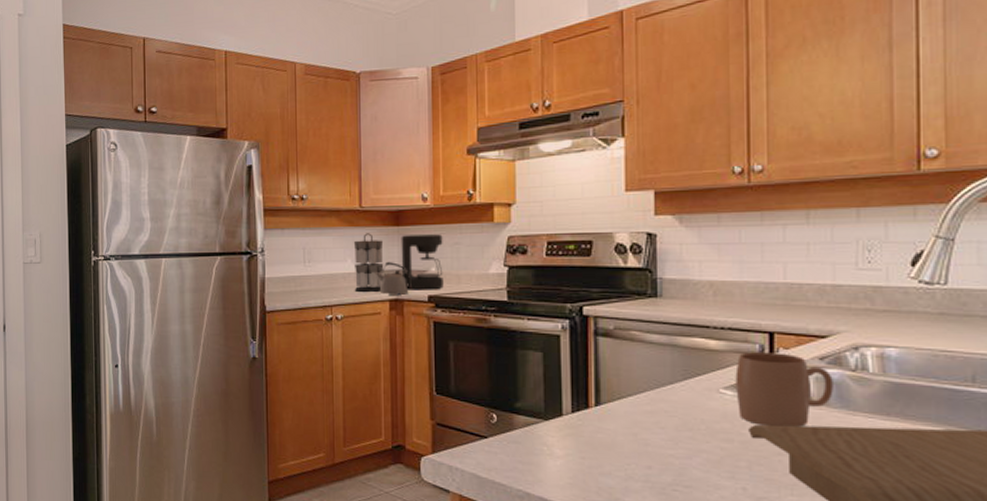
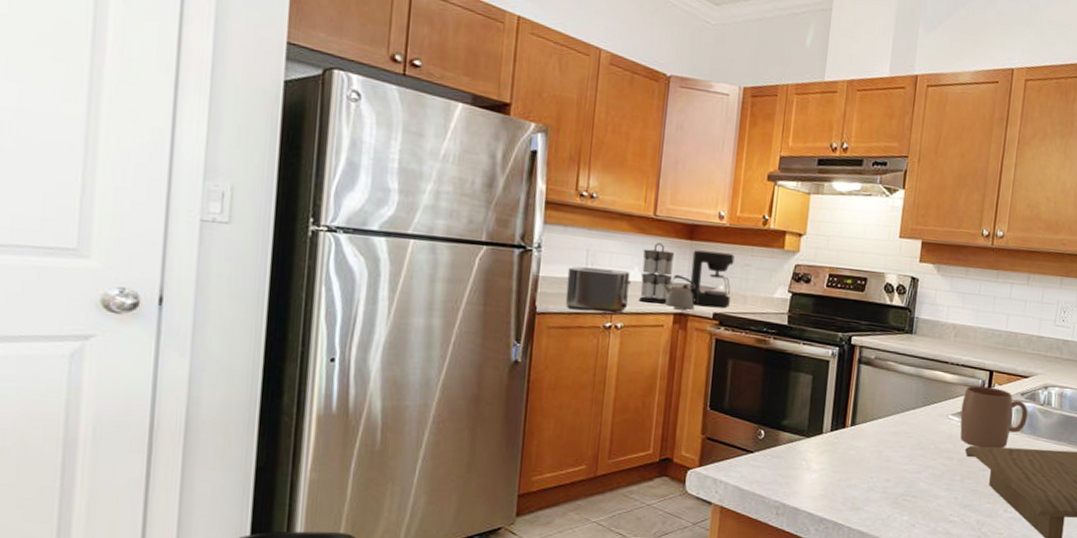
toaster: none [289,264,347,305] -> present [565,266,632,312]

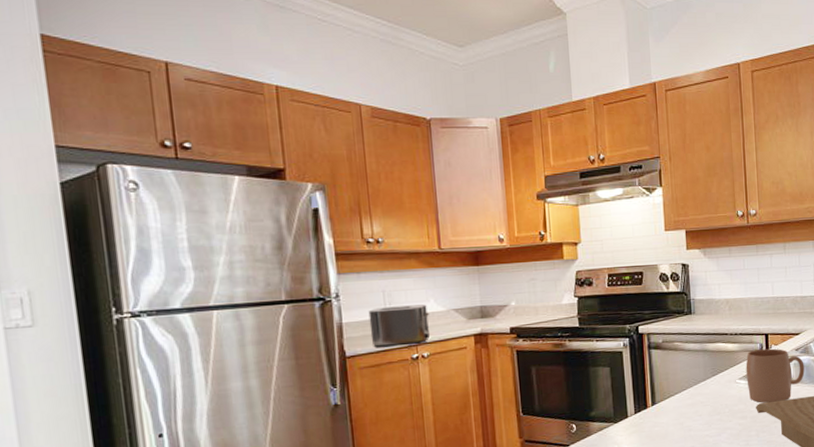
spice rack: present [639,243,675,304] -> none [434,273,467,330]
kettle: present [661,274,699,310] -> none [458,298,494,331]
coffee maker: present [689,250,735,308] -> none [481,272,523,324]

